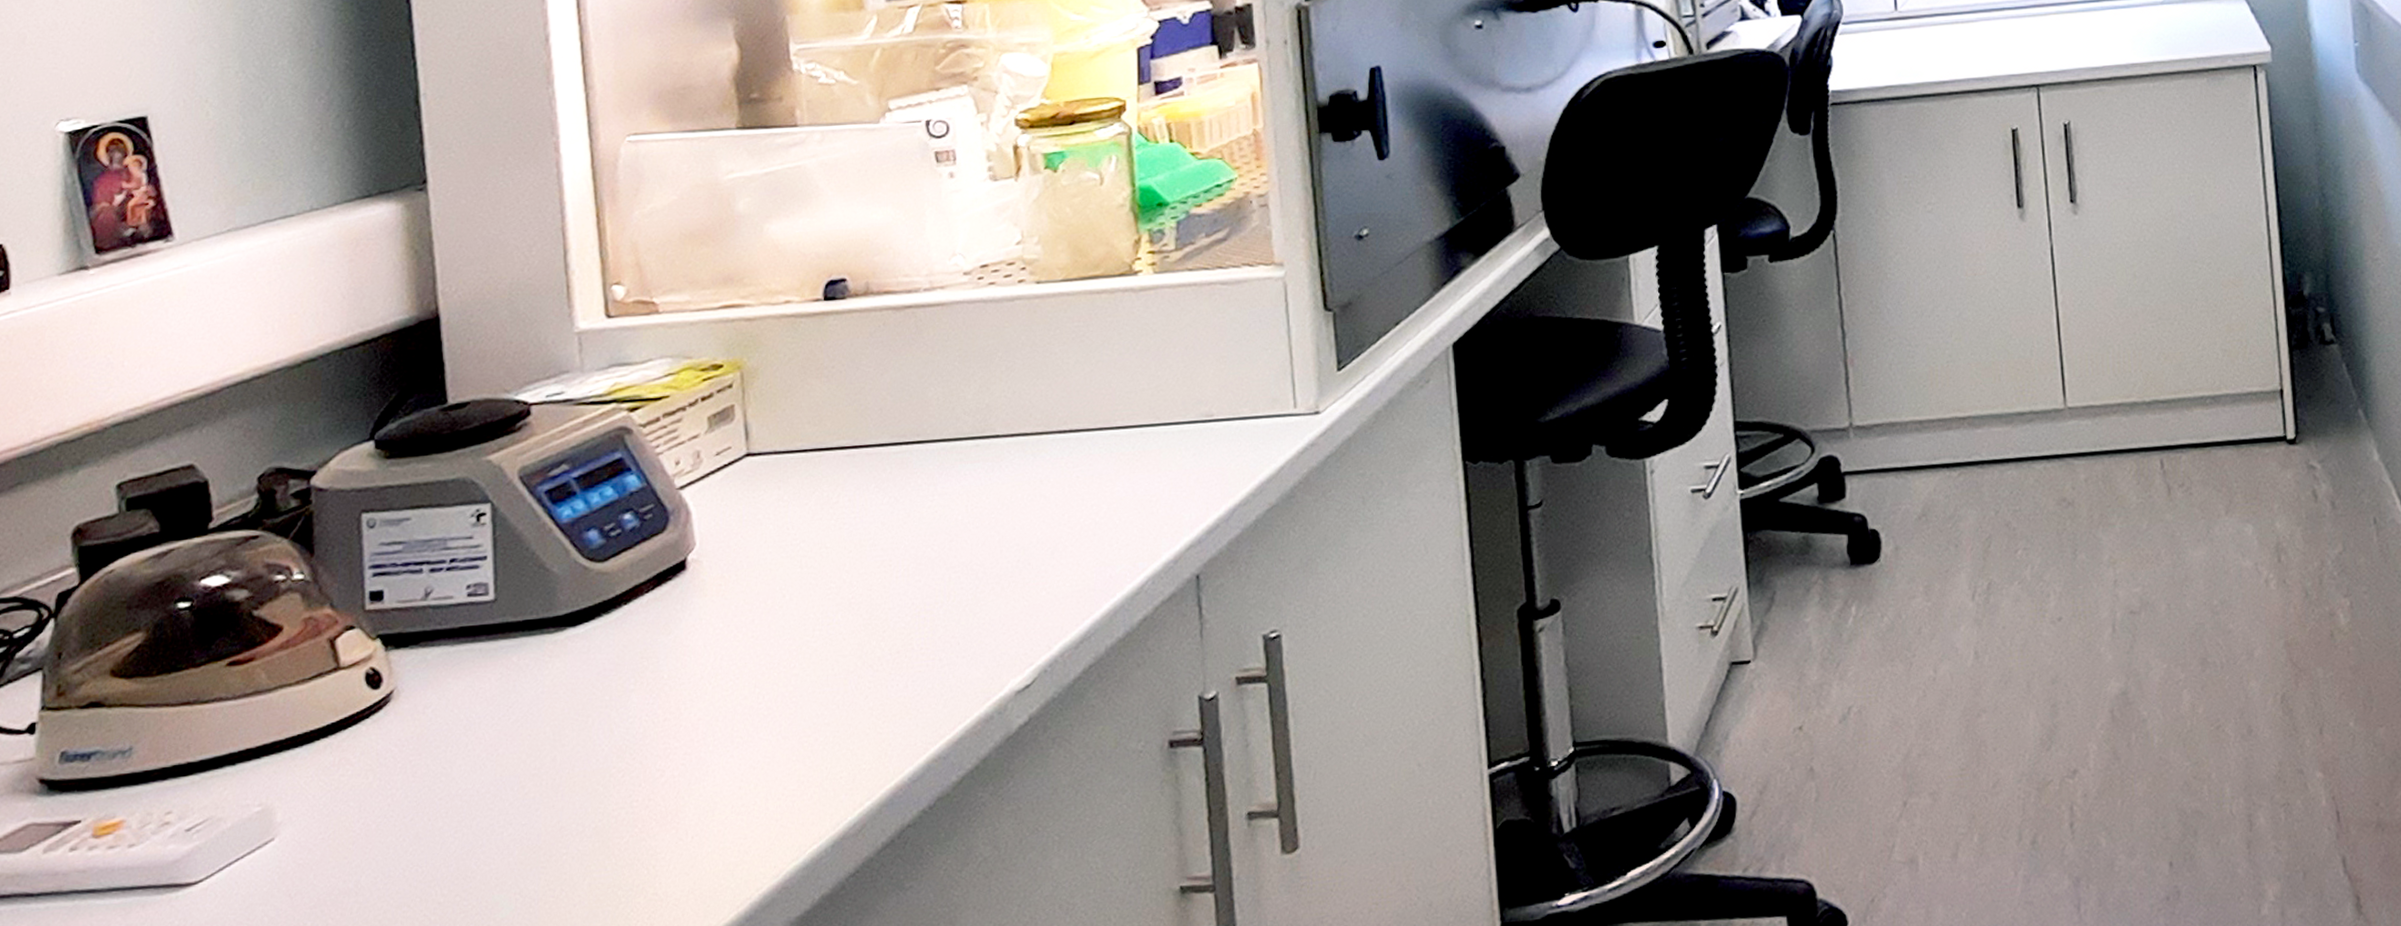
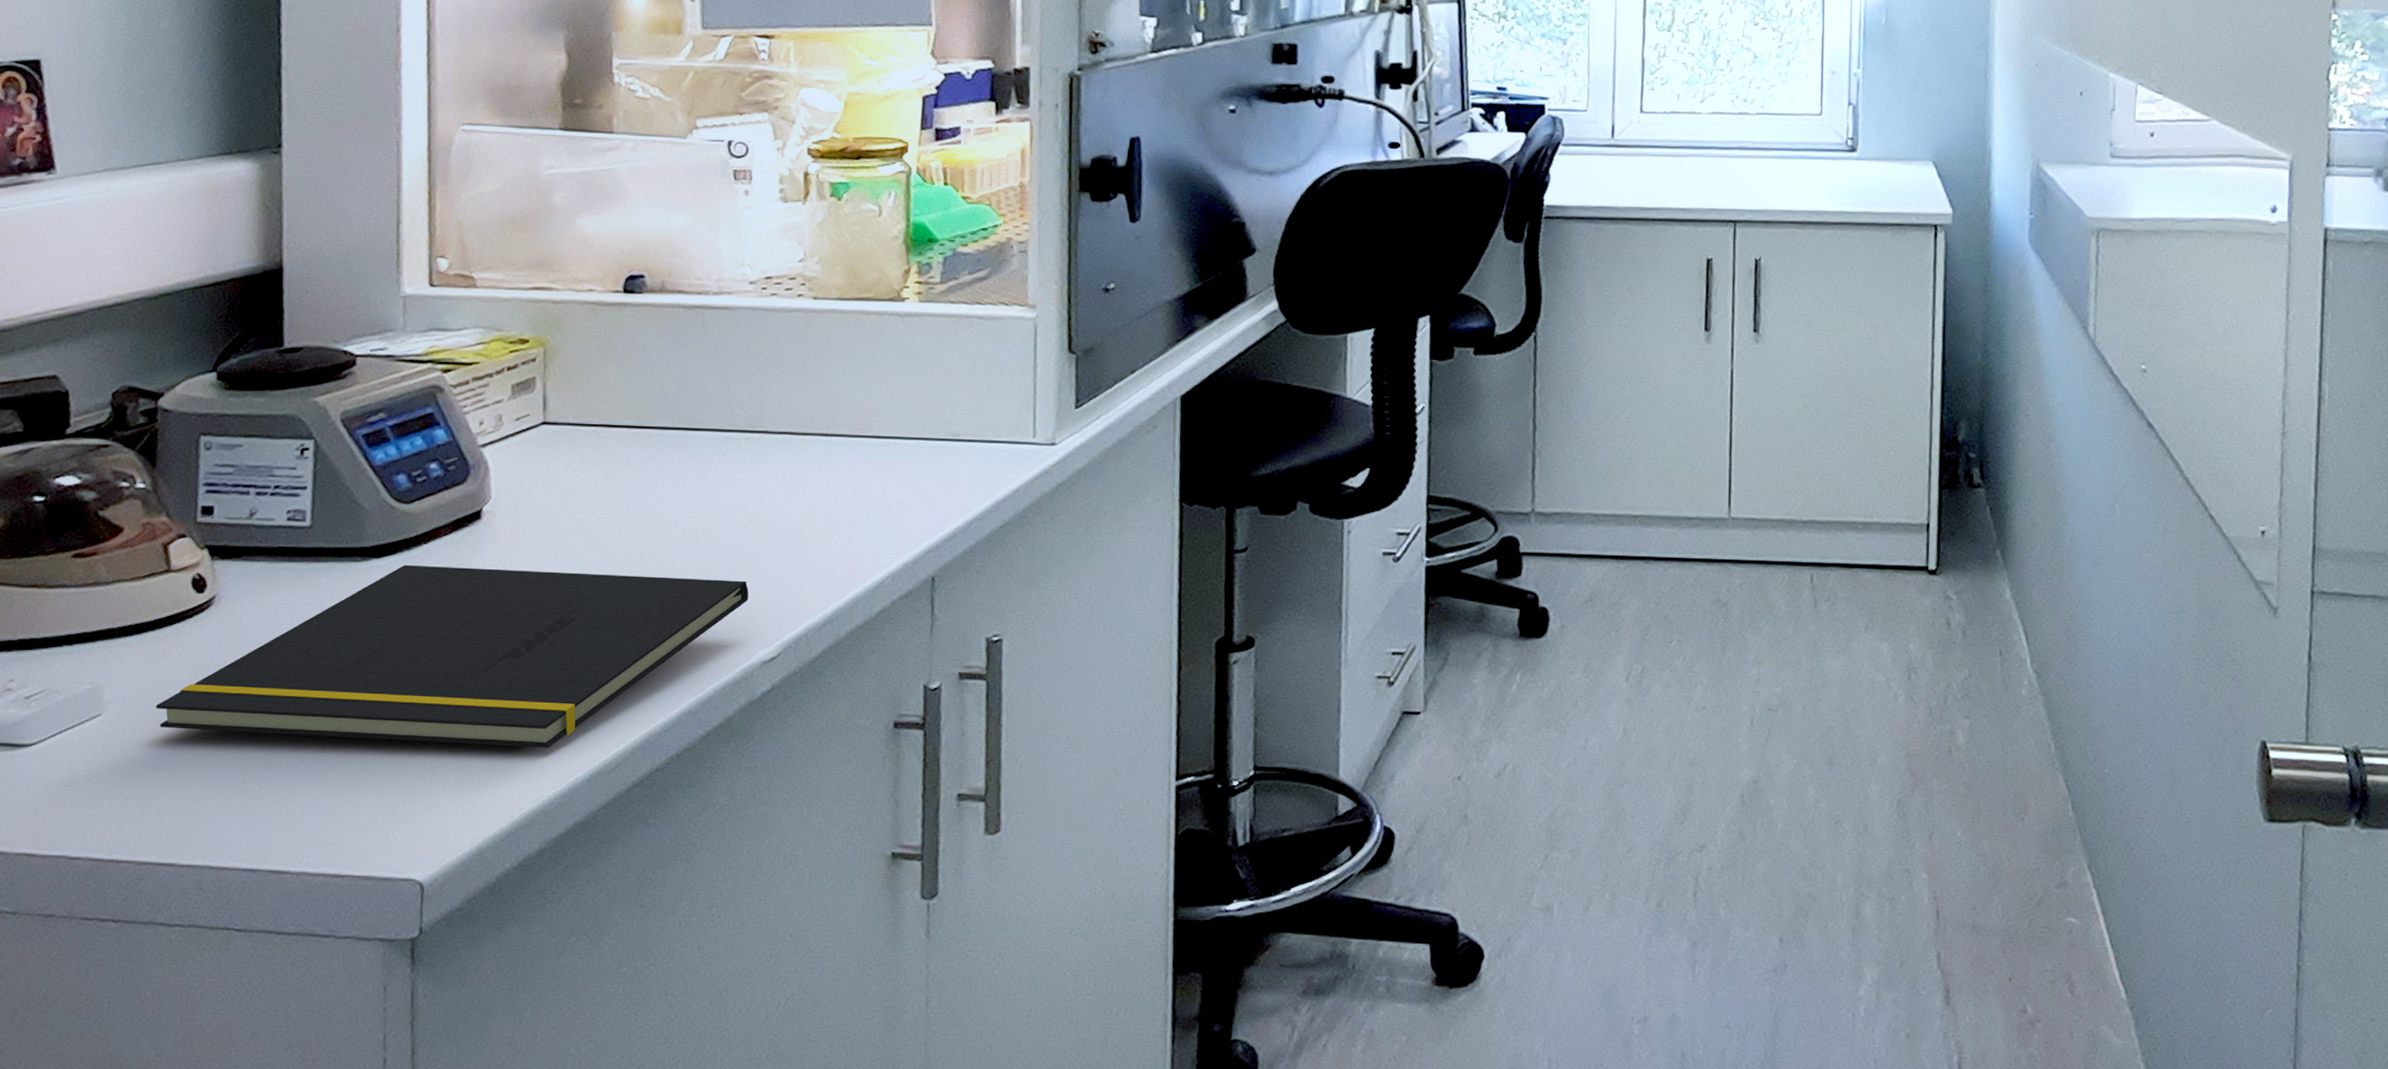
notepad: none [335,603,994,846] -> present [155,564,749,748]

